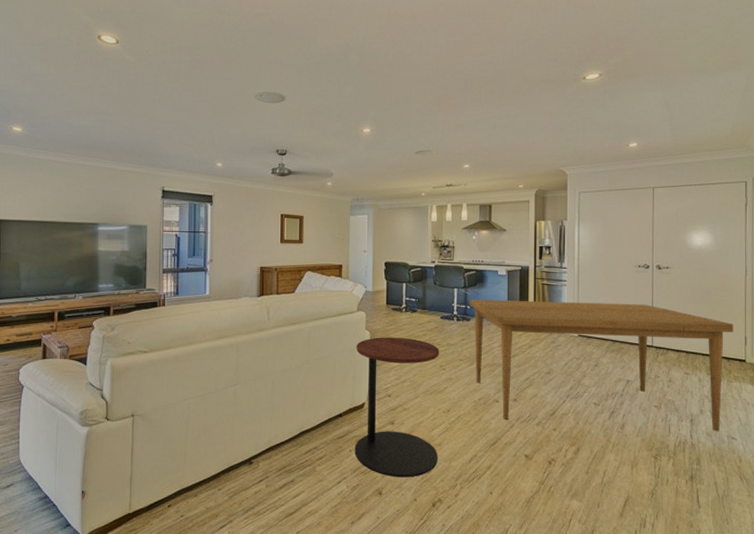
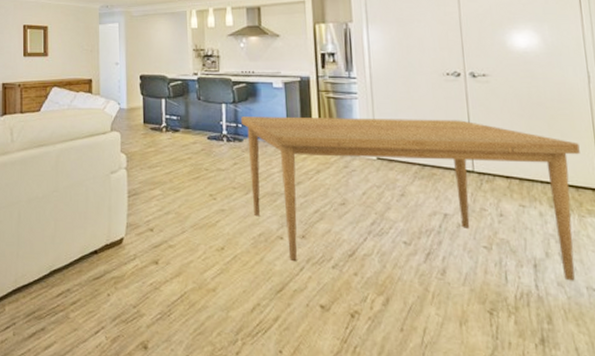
side table: present [354,337,439,478] -> none [111,161,213,330]

